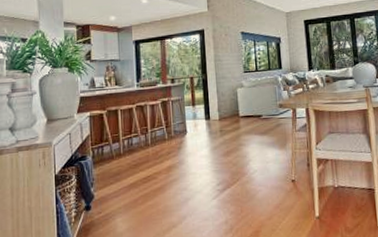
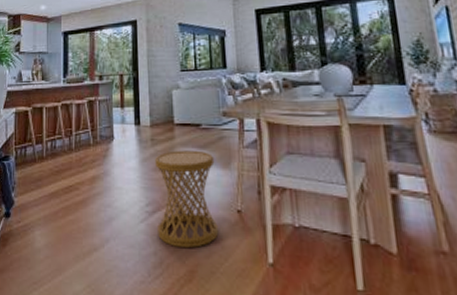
side table: none [224,136,278,215] -> present [155,150,219,249]

